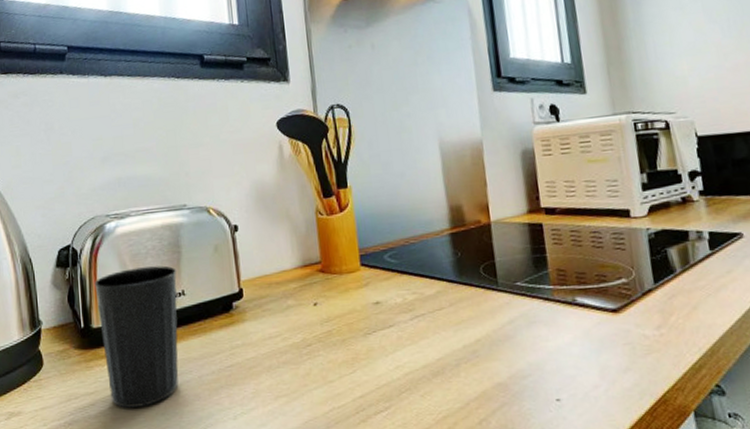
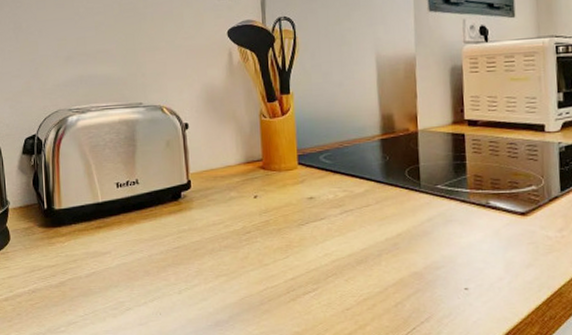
cup: present [94,265,179,409] -> none [57,157,132,281]

